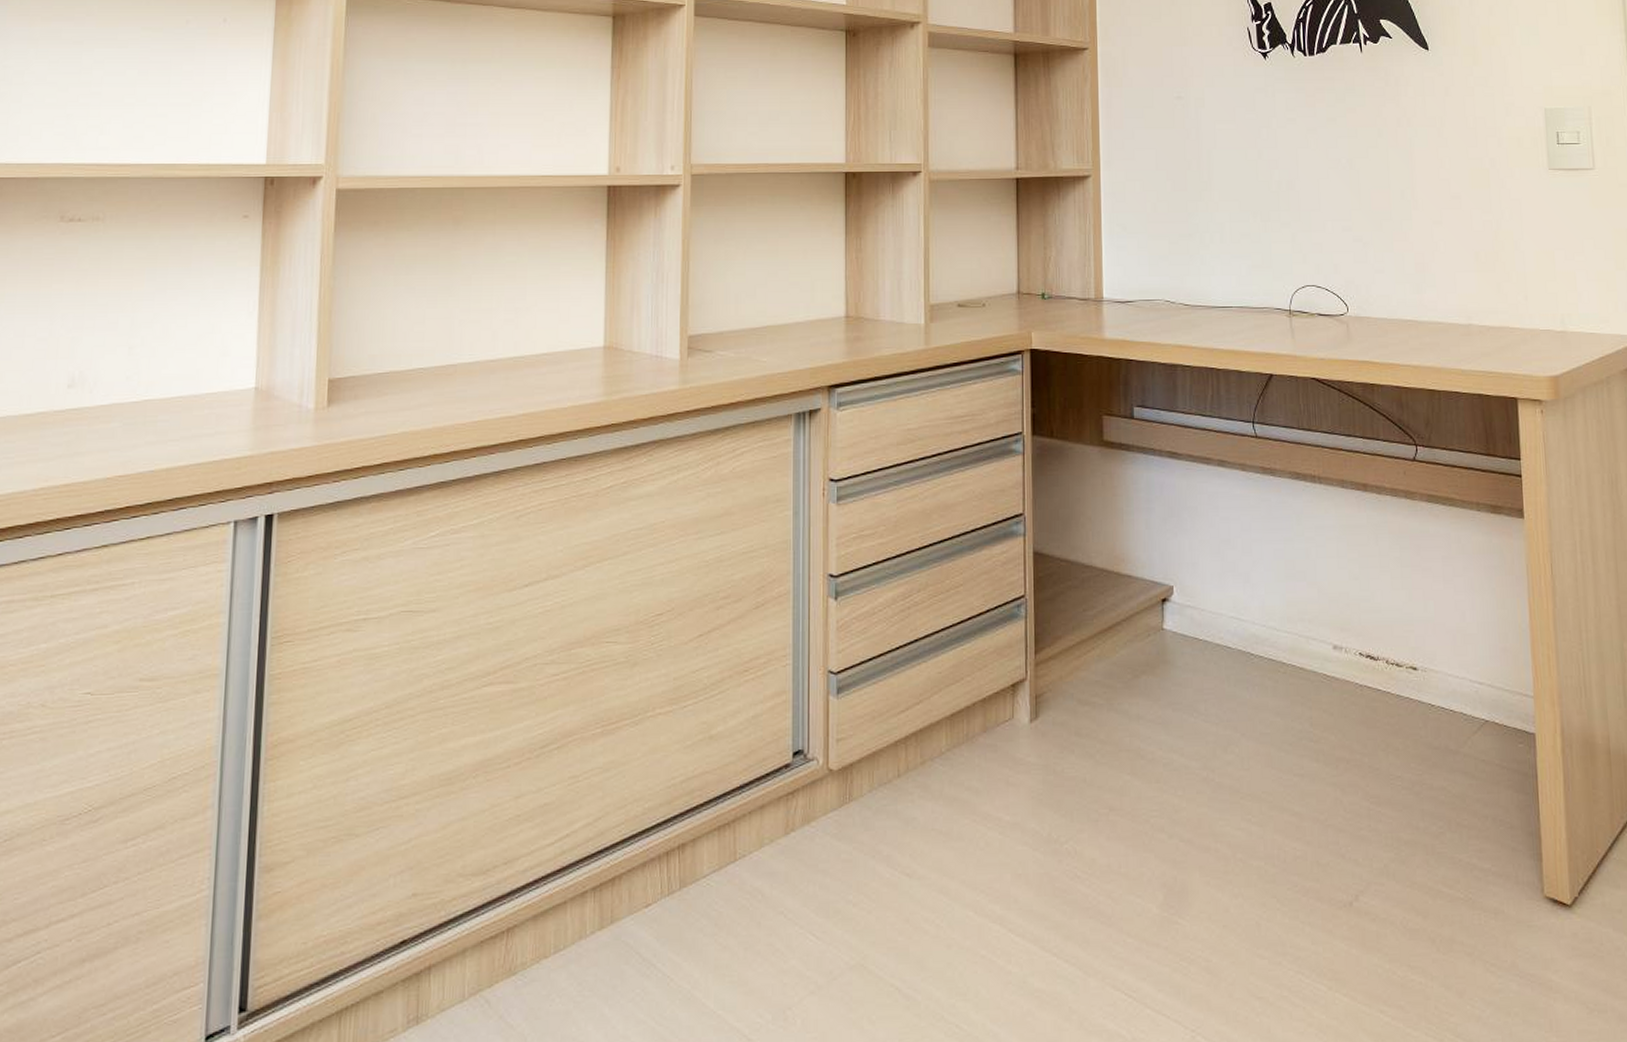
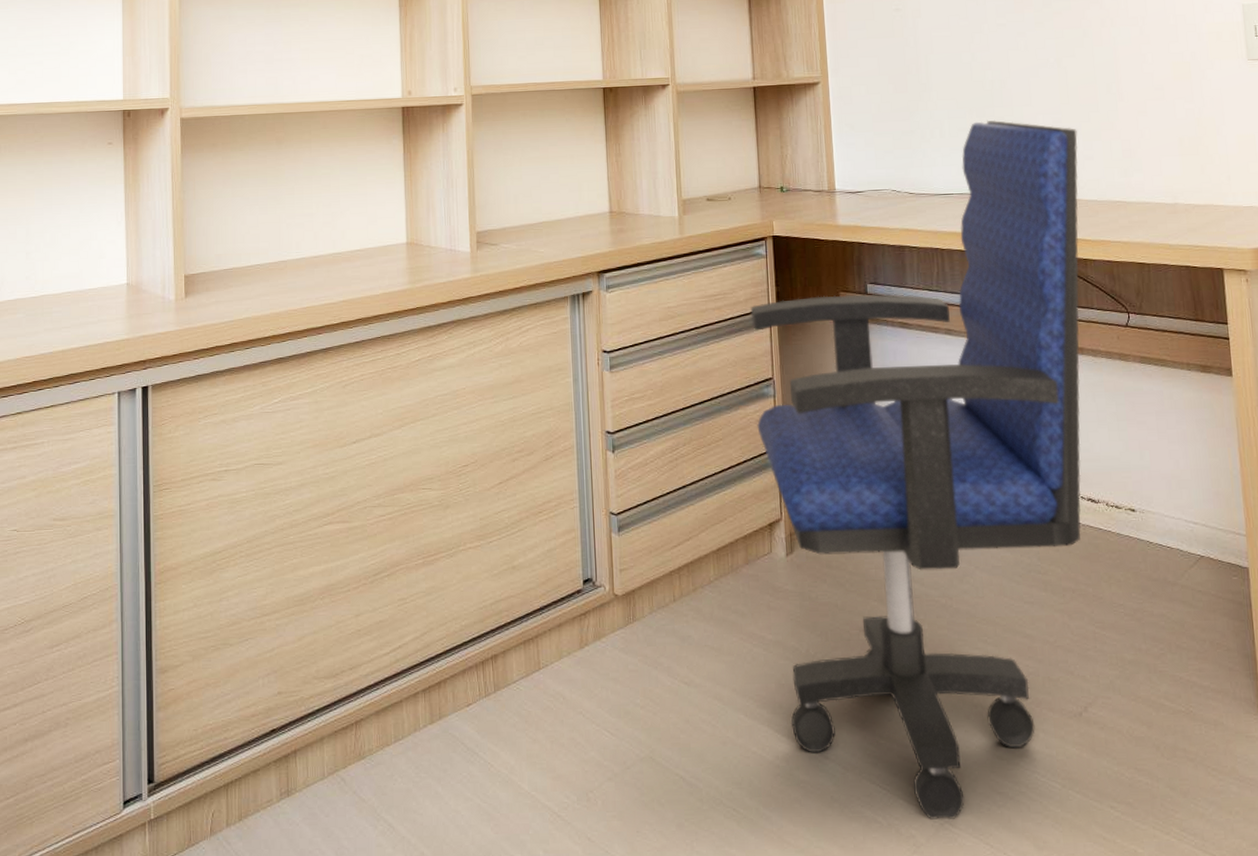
office chair: none [1001,225,1368,1032] -> present [750,119,1081,820]

